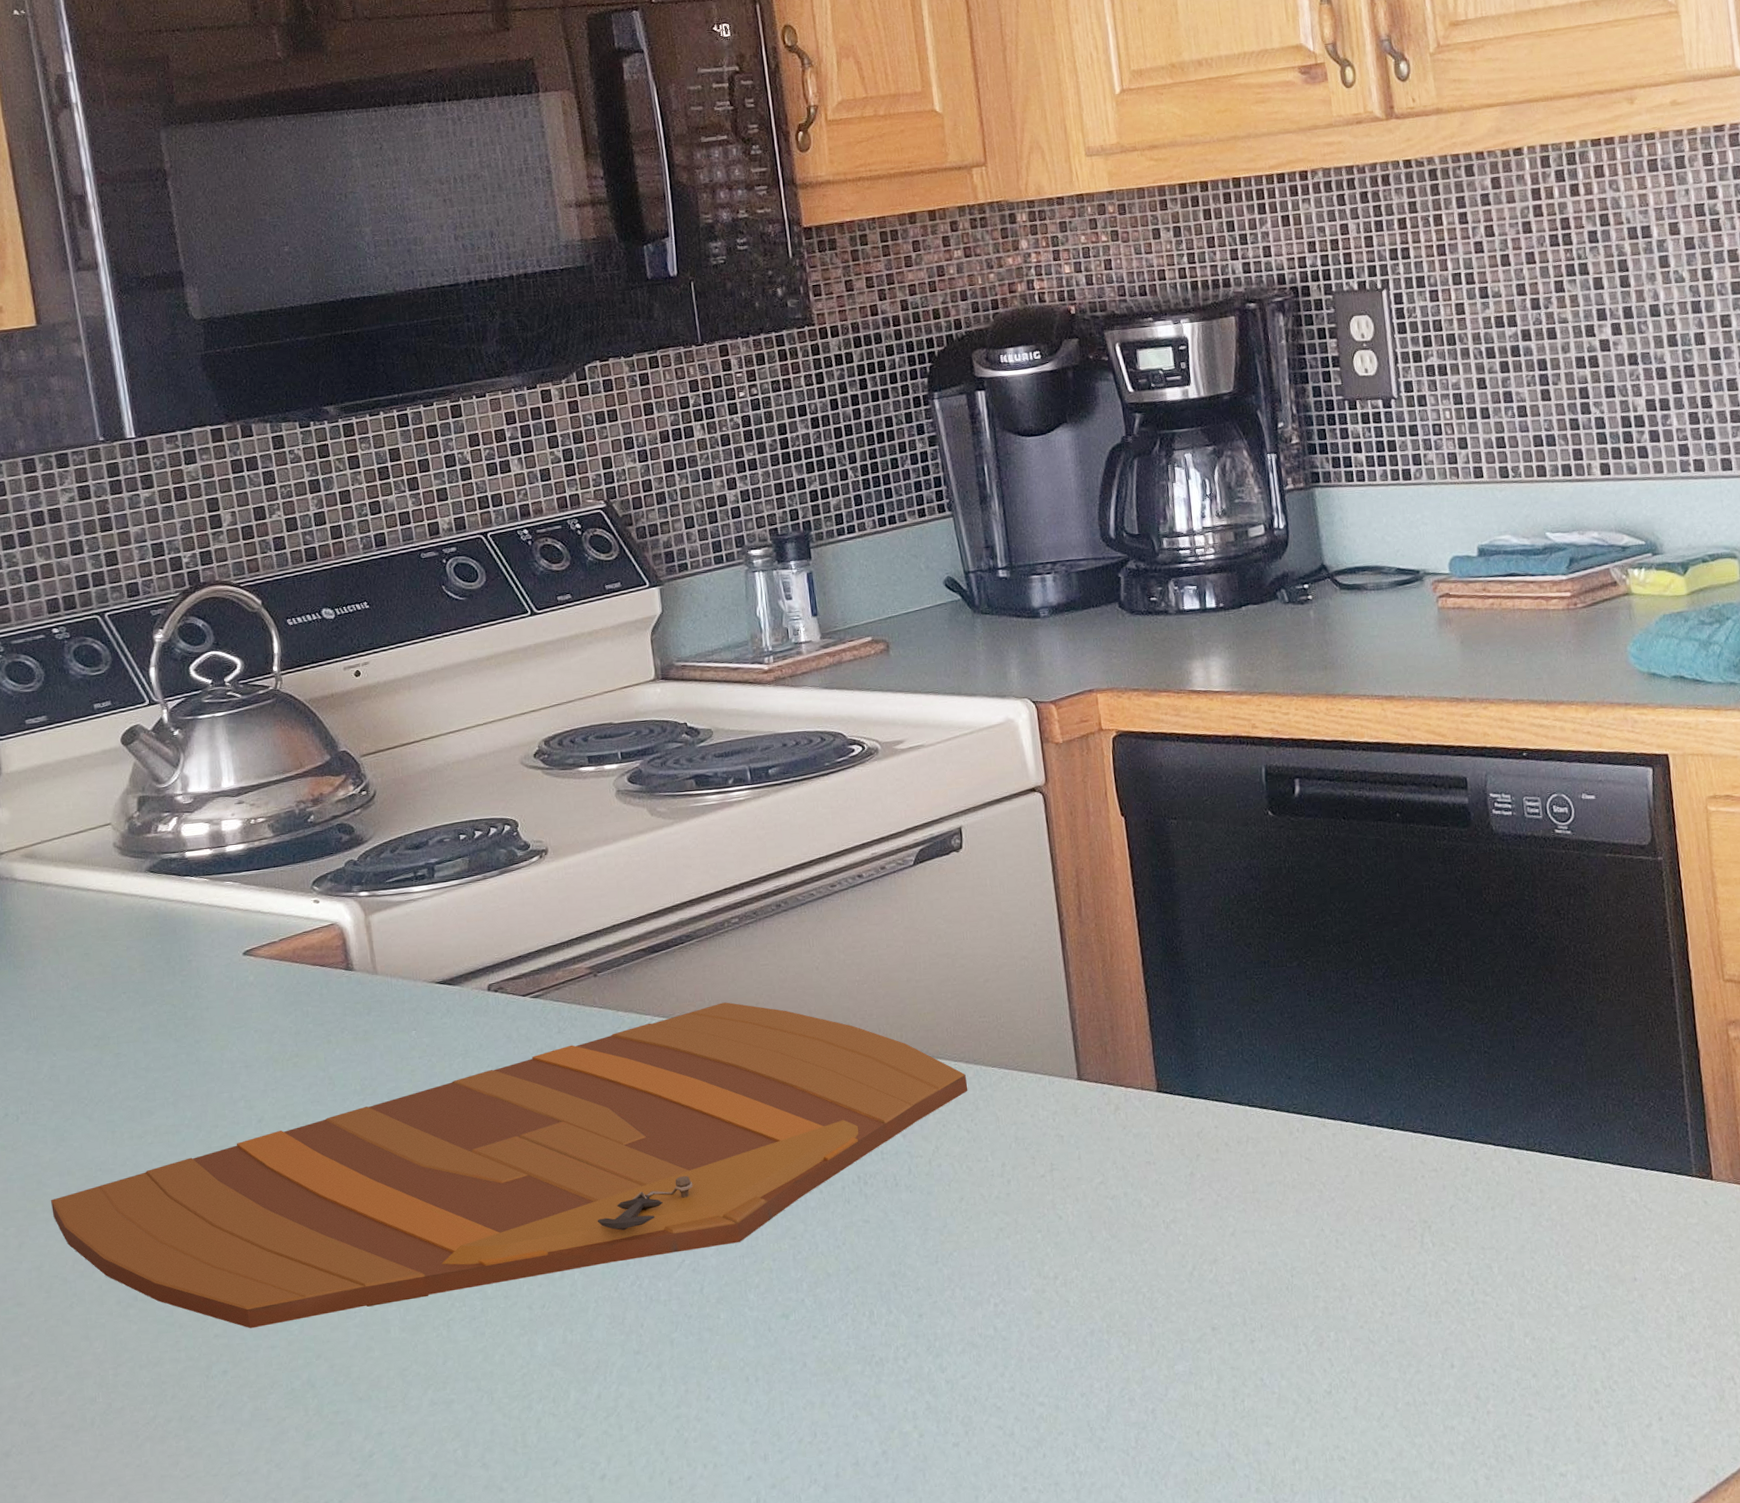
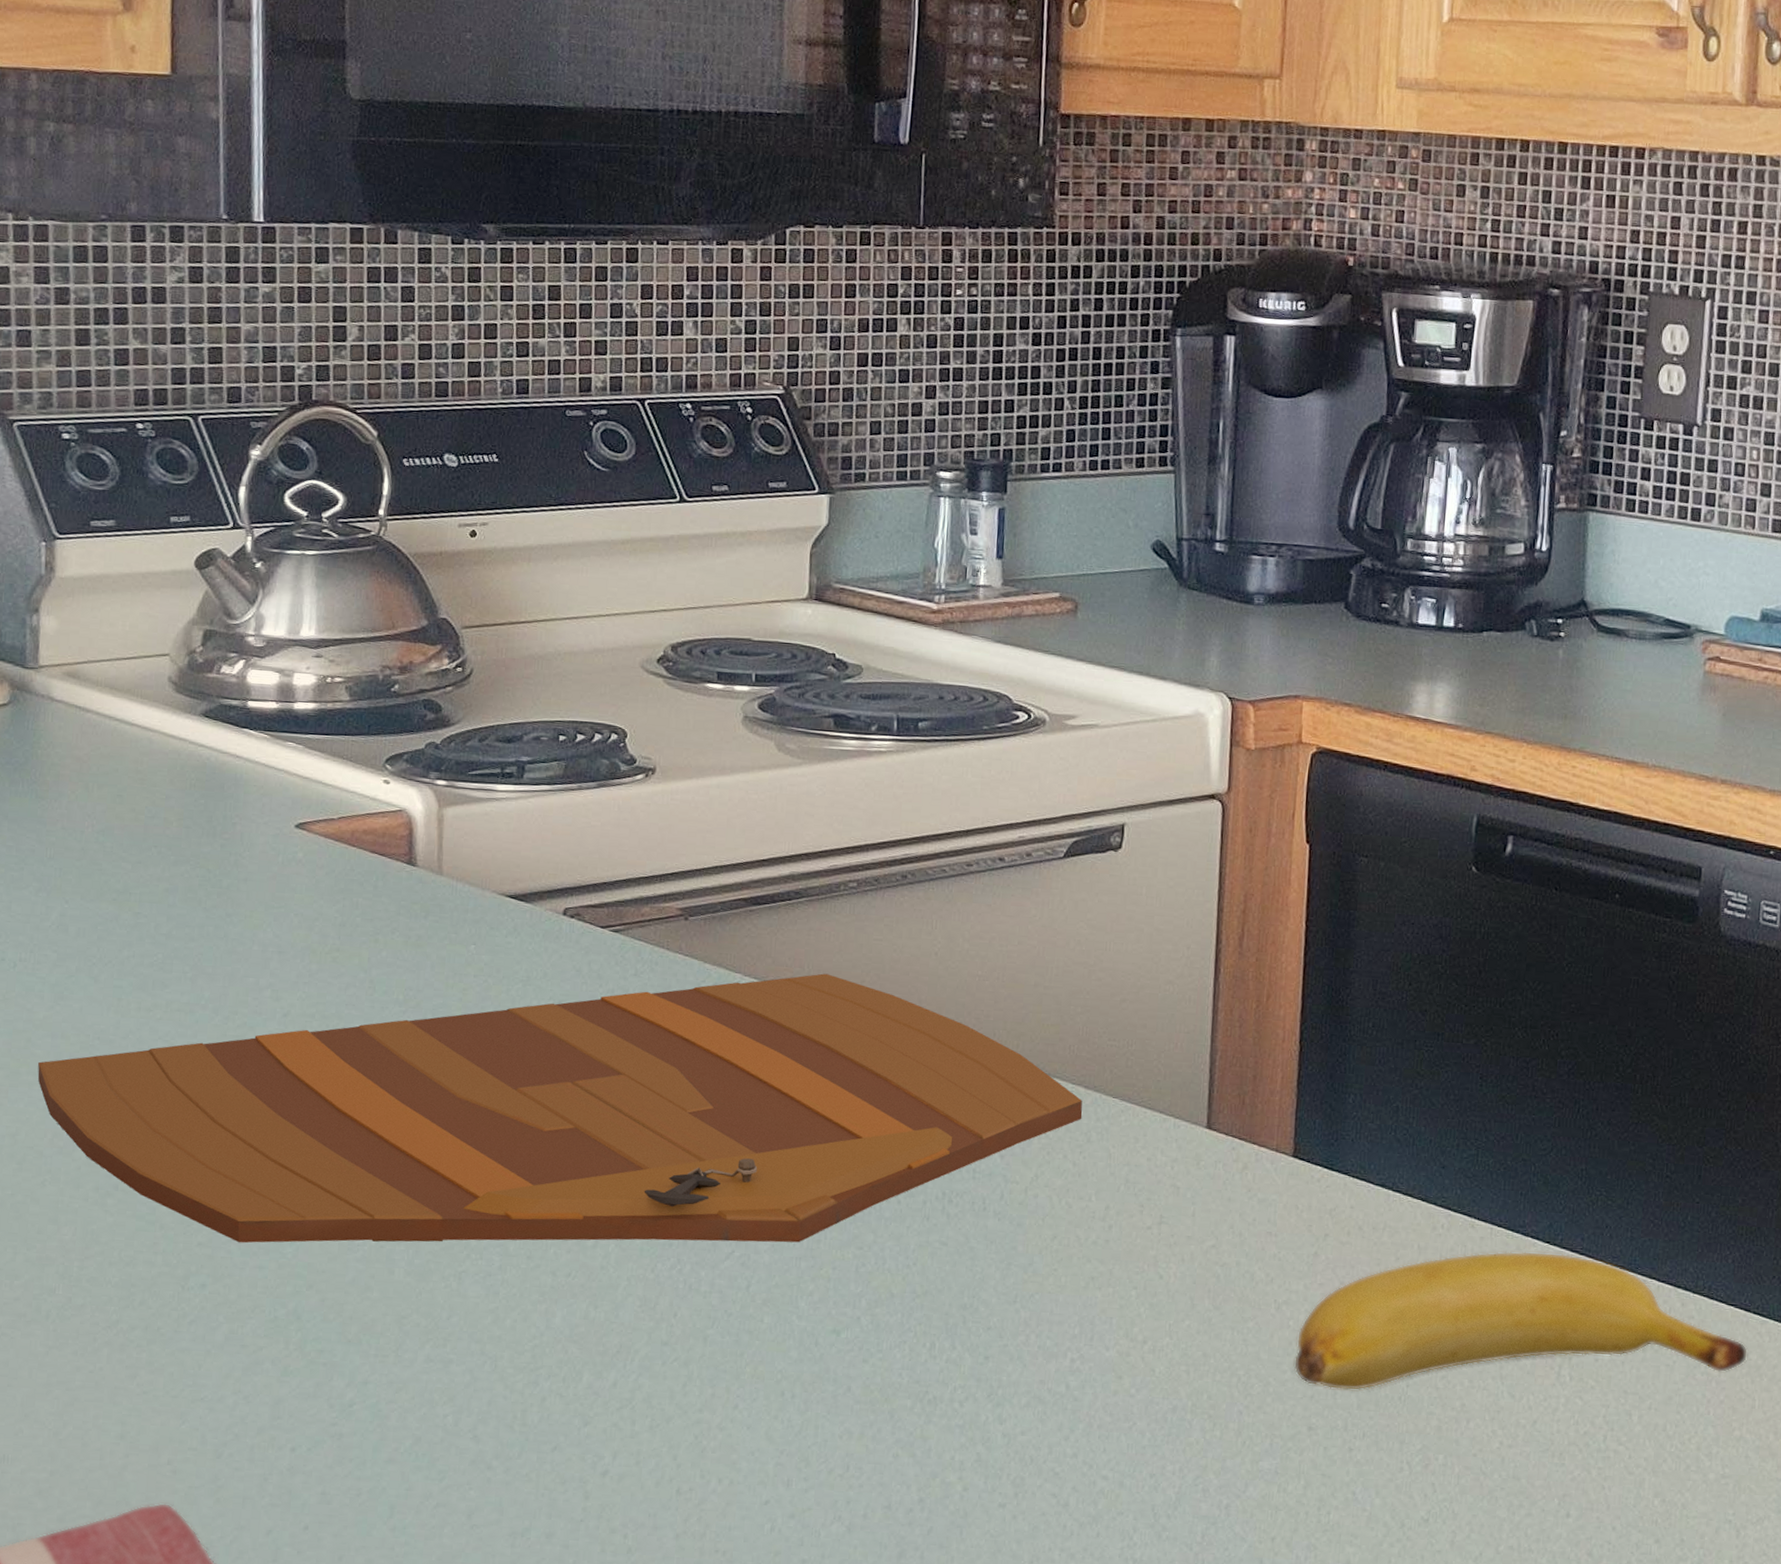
banana: none [1188,1135,1584,1291] -> present [1293,1251,1748,1391]

